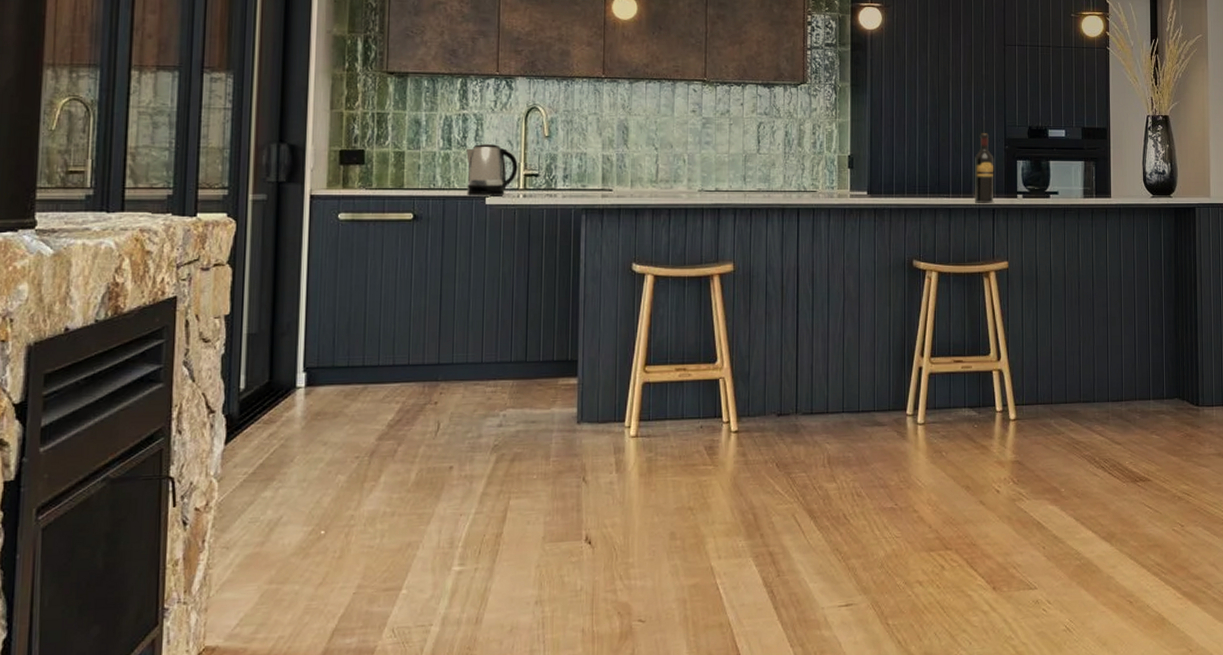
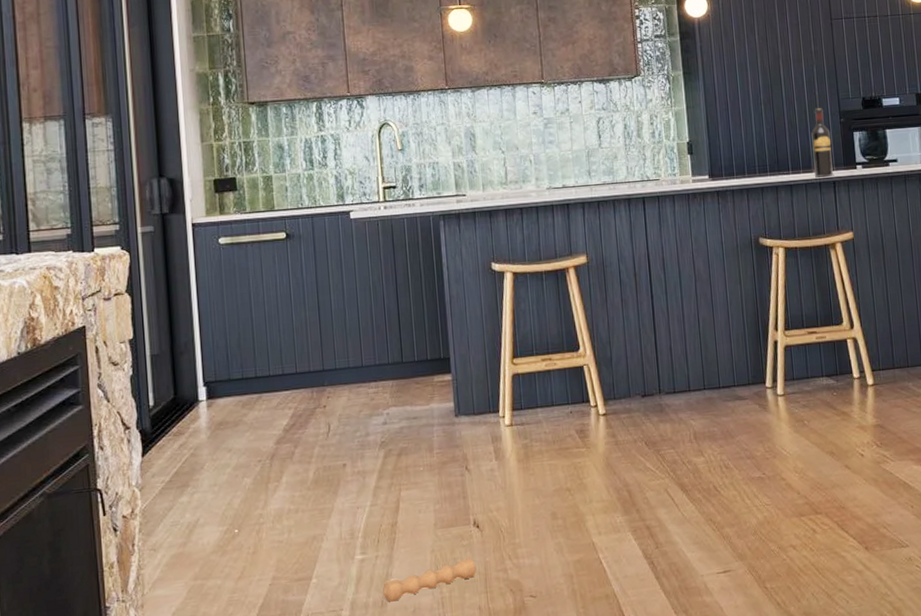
kettle: present [466,143,518,196] -> none [328,161,377,212]
dog toy: none [479,575,583,619] -> present [383,557,476,602]

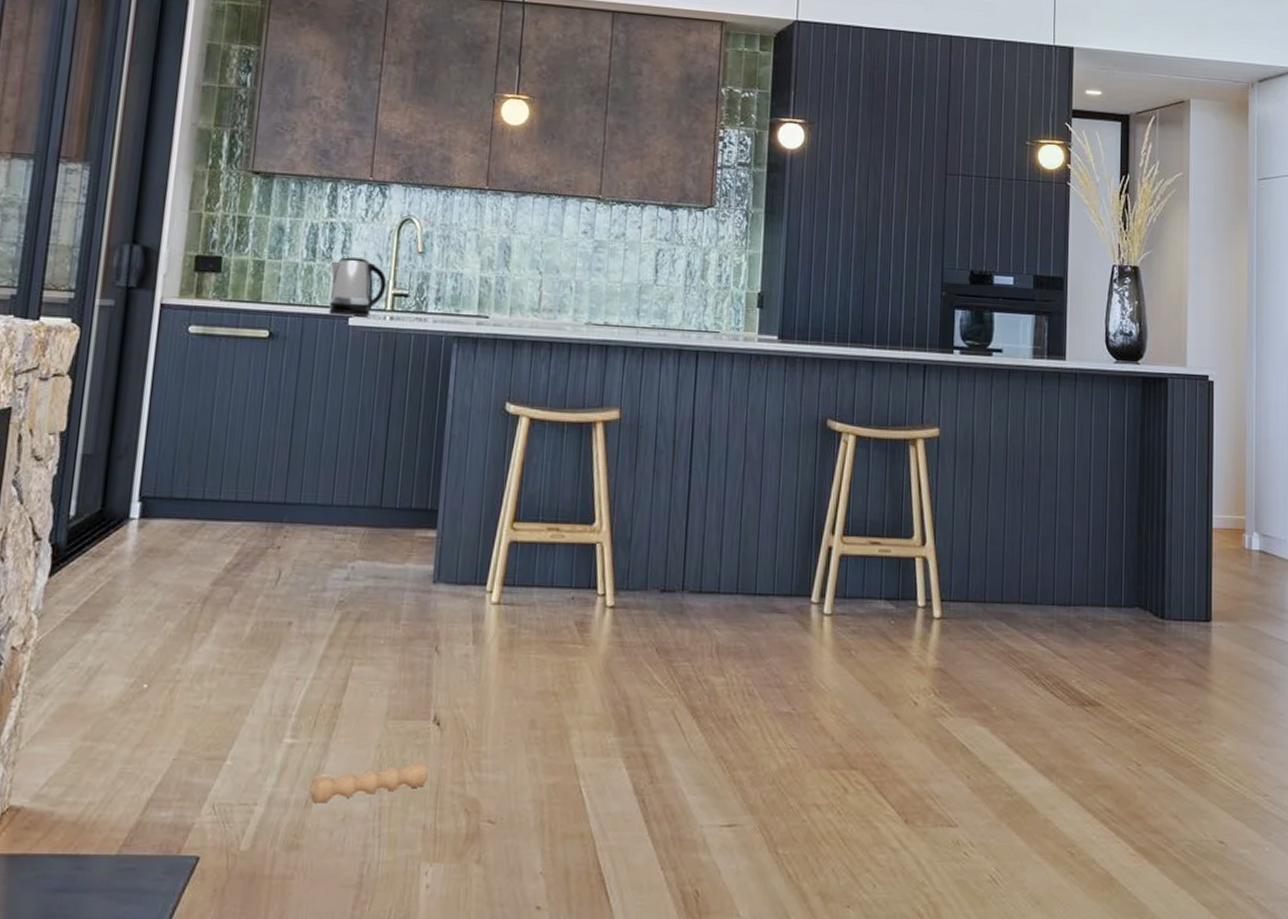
kettle: none [328,161,377,212] -> present [328,256,387,317]
wine bottle: present [811,108,833,178] -> none [902,275,928,358]

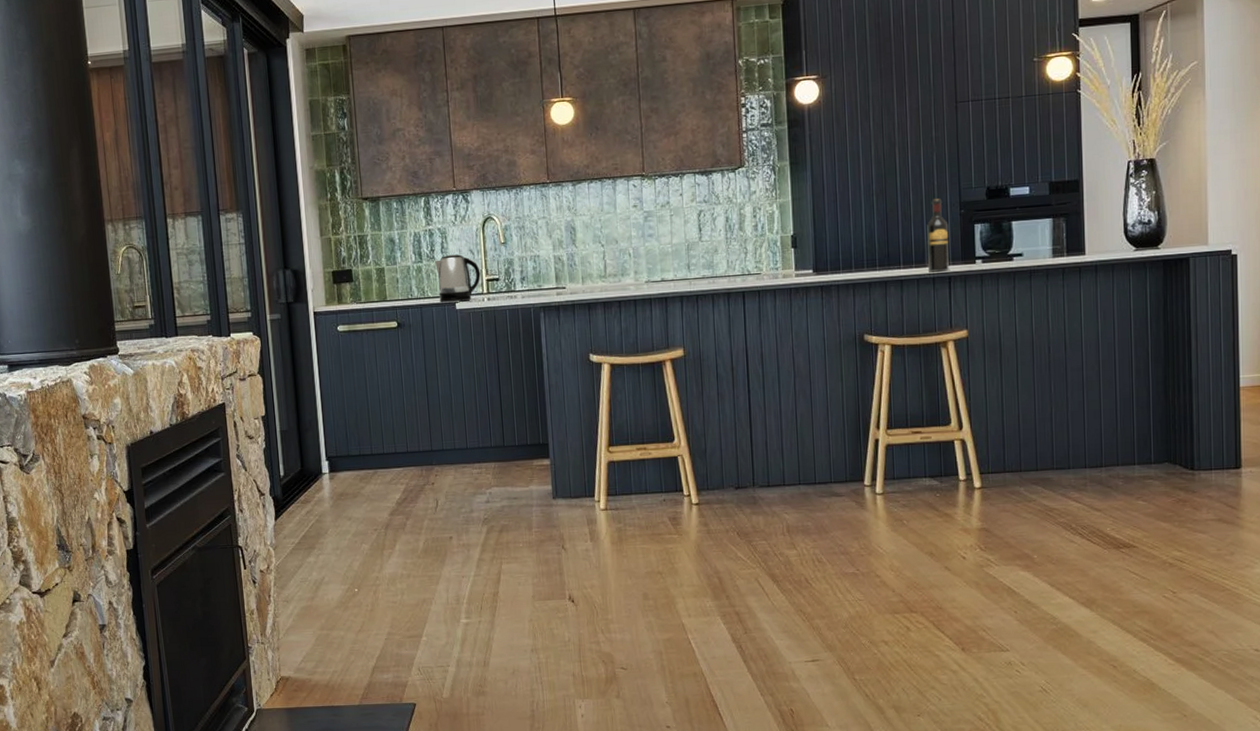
dog toy: present [309,760,428,803] -> none [485,628,571,663]
wine bottle: none [902,275,928,358] -> present [926,198,949,272]

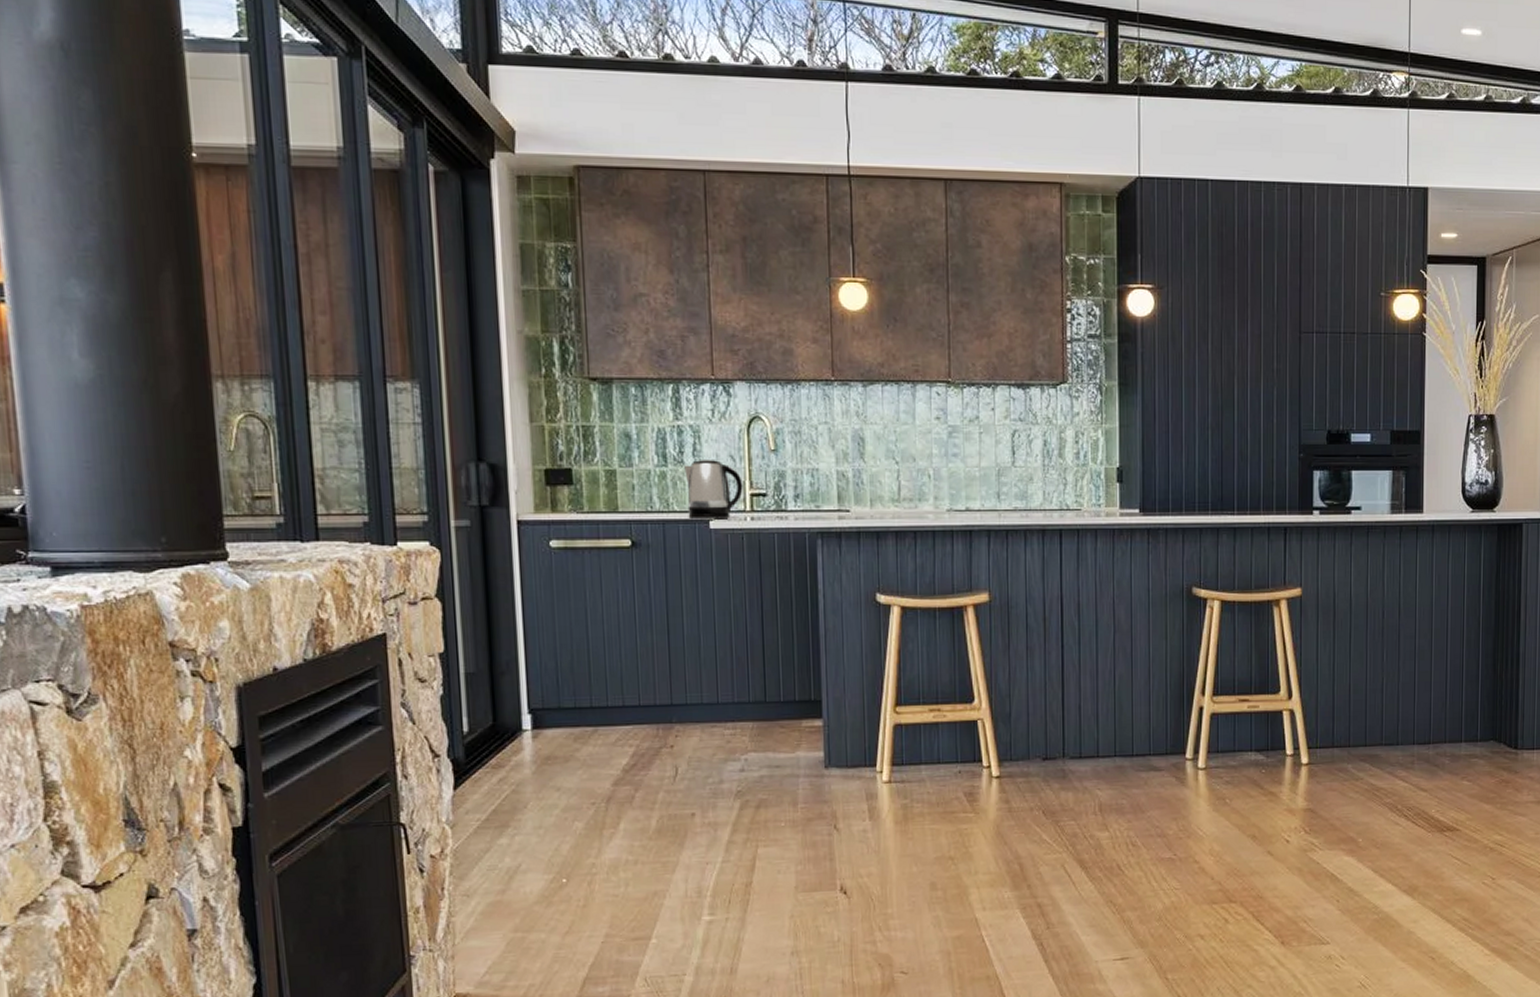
wine bottle: present [926,198,949,272] -> none [1263,439,1287,521]

